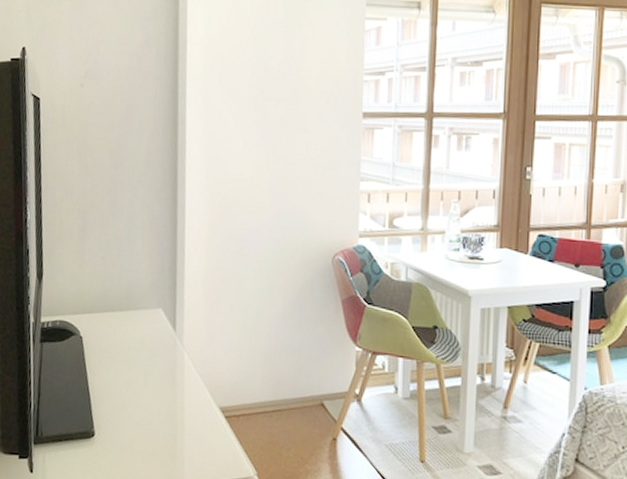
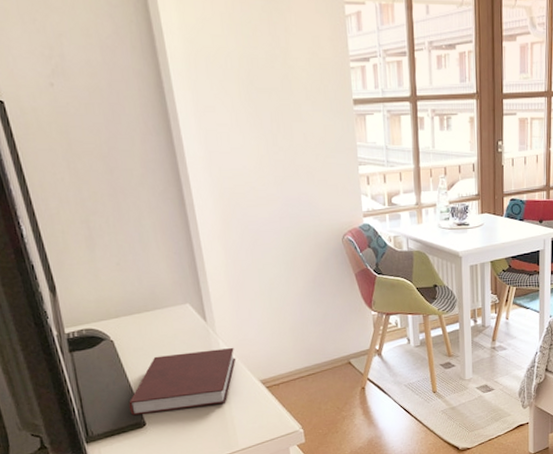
notebook: none [82,360,199,427] -> present [129,347,236,416]

